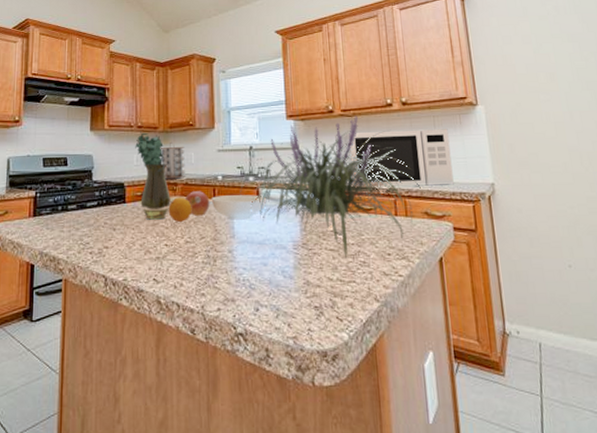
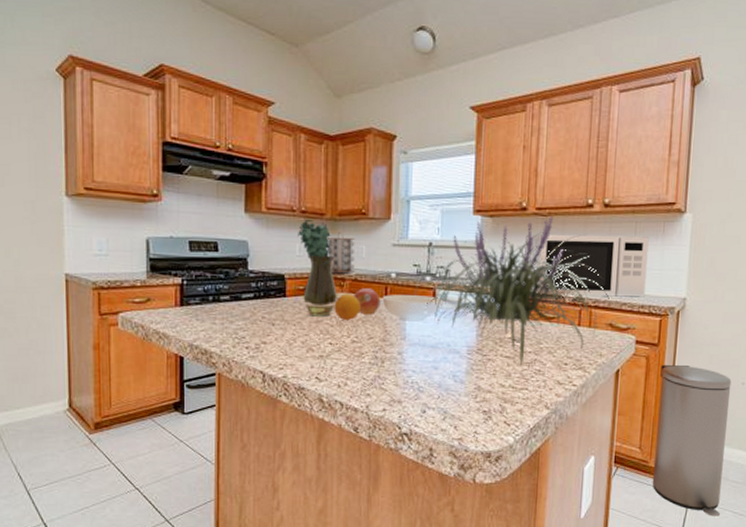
pedal bin: none [483,250,580,418] -> present [652,365,732,516]

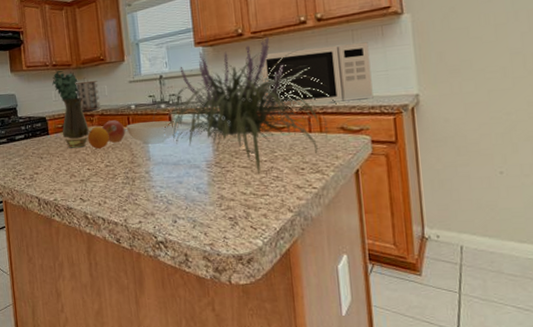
pedal bin: present [652,365,732,516] -> none [403,159,500,312]

